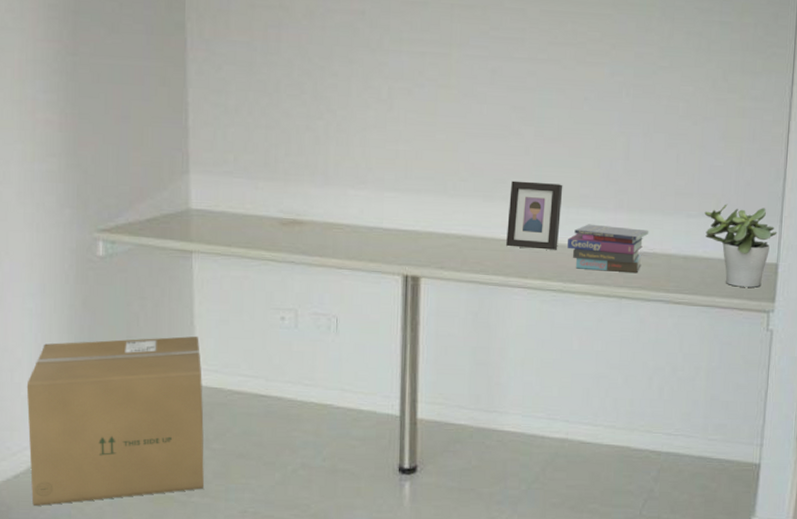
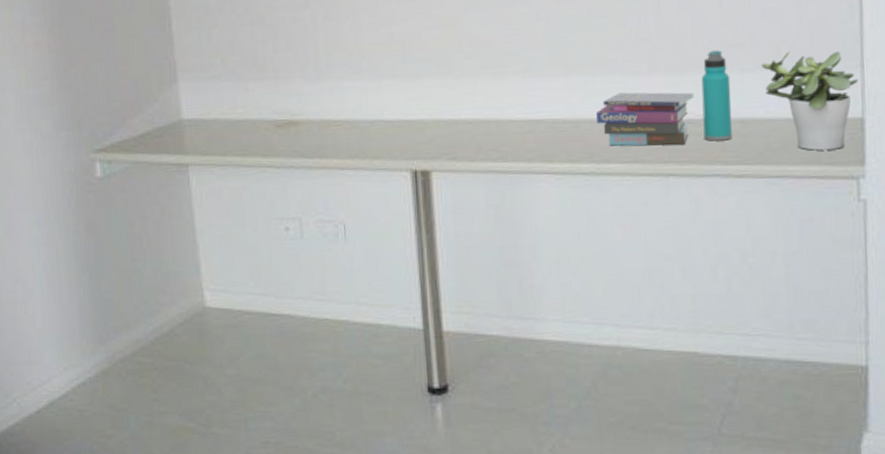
box: present [26,336,204,507] -> none [40,254,222,443]
picture frame: present [506,180,563,250] -> none [523,50,586,128]
water bottle: none [653,196,679,273] -> present [701,50,732,141]

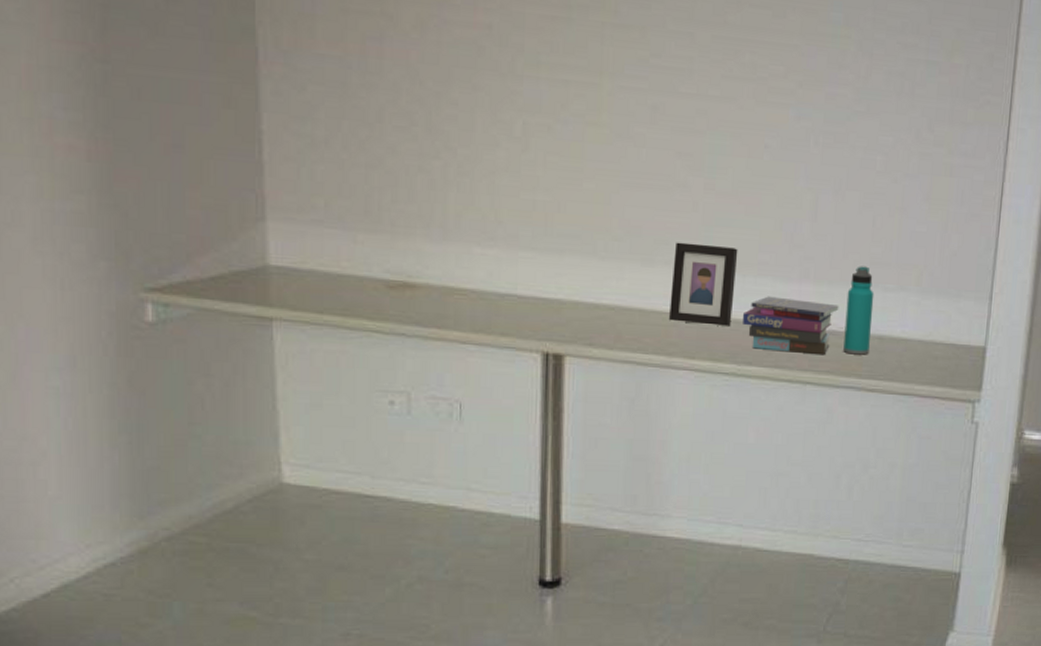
picture frame: none [523,50,586,128] -> present [669,242,738,326]
potted plant: present [761,51,859,151] -> none [903,276,986,374]

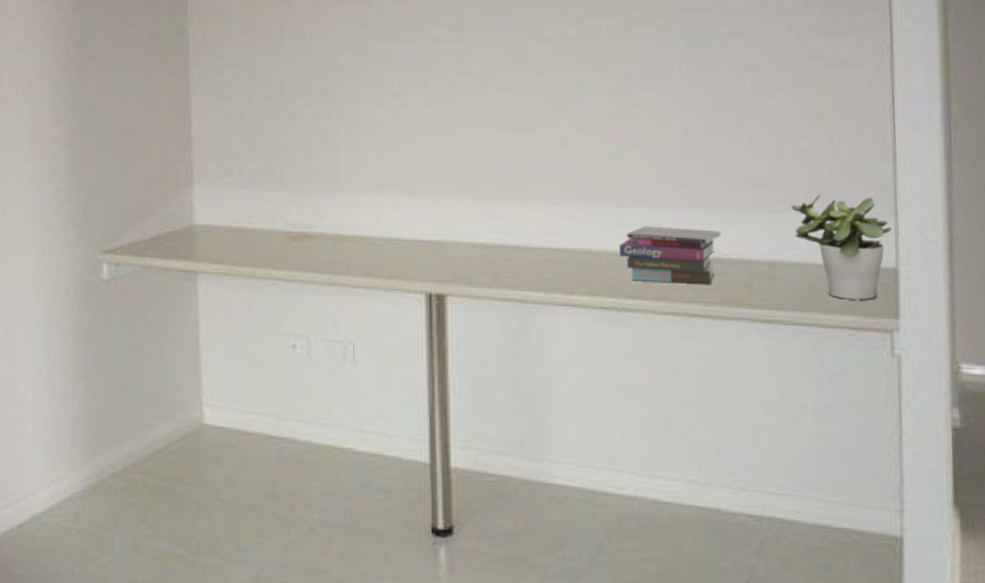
picture frame: present [669,242,738,326] -> none [545,178,609,259]
water bottle: present [843,266,874,355] -> none [728,188,760,283]
potted plant: none [903,276,986,374] -> present [791,194,892,300]

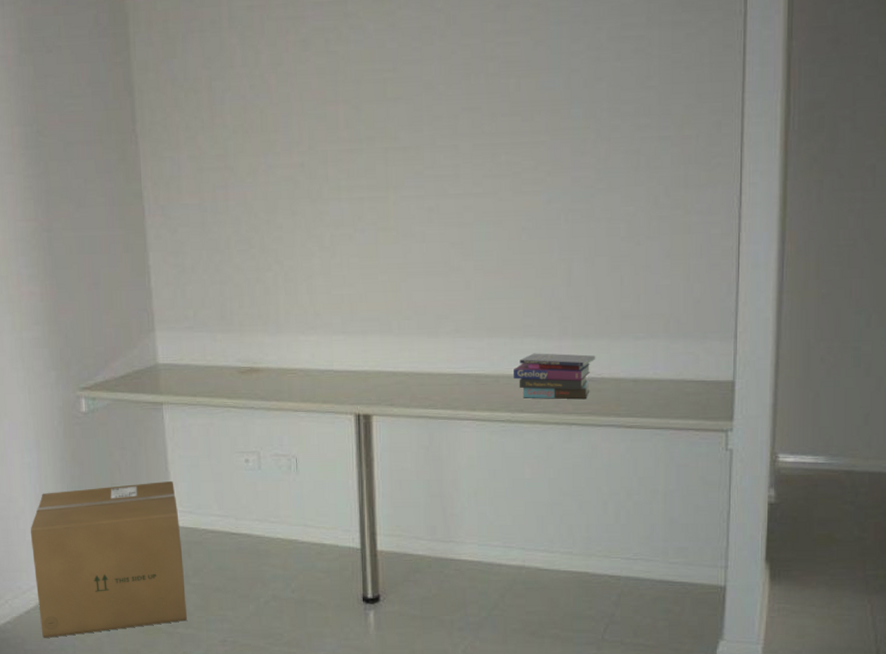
box: none [31,367,212,562] -> present [30,480,187,639]
potted plant: present [791,194,892,300] -> none [653,323,732,407]

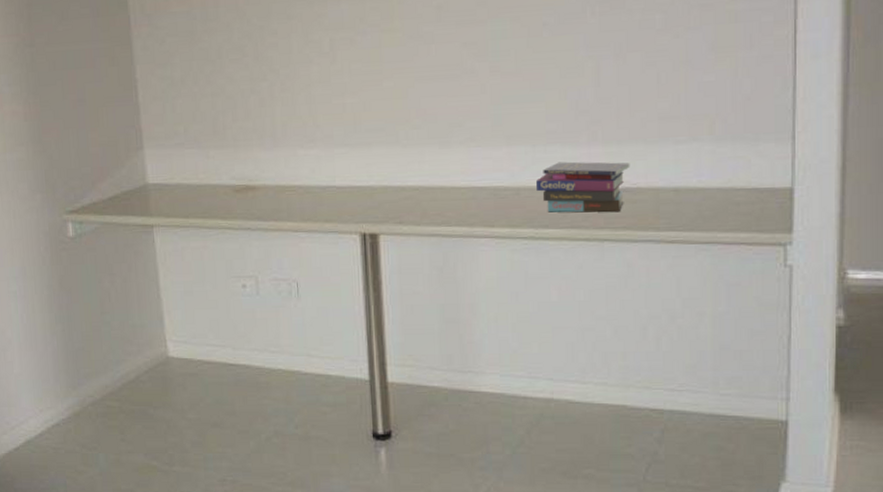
box: present [30,480,187,639] -> none [18,308,183,477]

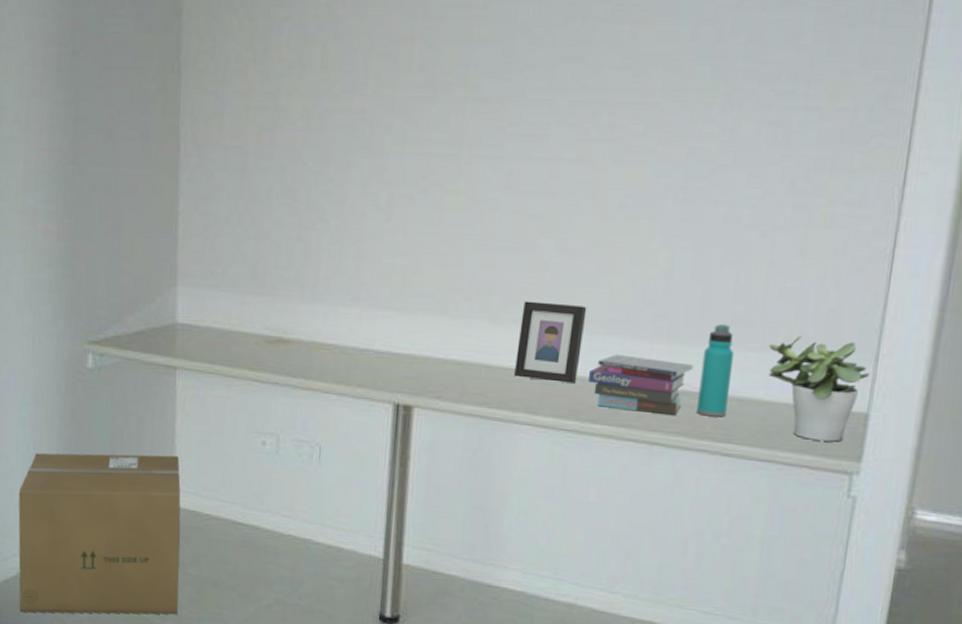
box: none [18,308,183,477] -> present [18,453,181,615]
picture frame: none [467,121,527,195] -> present [514,301,587,384]
water bottle: none [637,122,666,209] -> present [696,324,735,417]
potted plant: none [696,124,790,219] -> present [769,335,870,442]

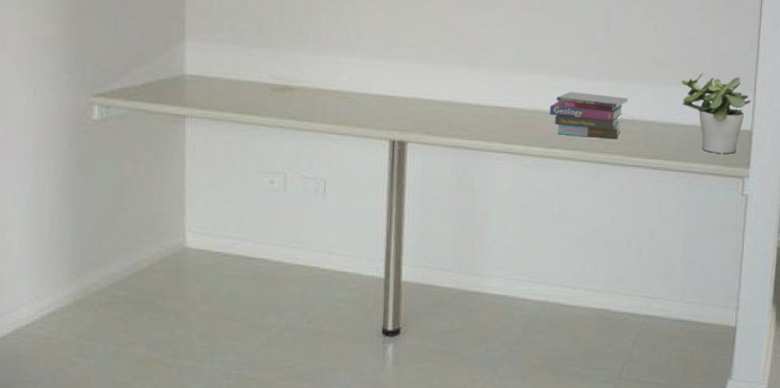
box: present [18,453,181,615] -> none [17,198,191,369]
picture frame: present [514,301,587,384] -> none [491,49,546,117]
water bottle: present [696,324,735,417] -> none [632,65,657,139]

